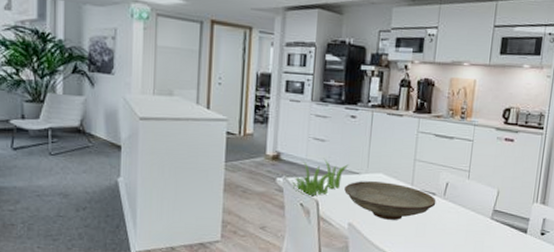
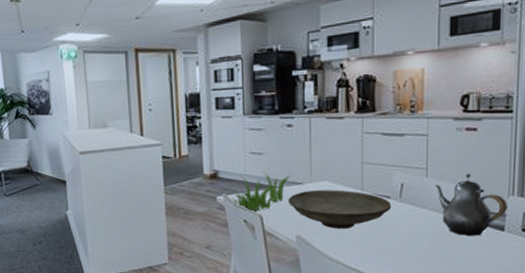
teapot: none [474,178,532,236] -> present [435,173,508,237]

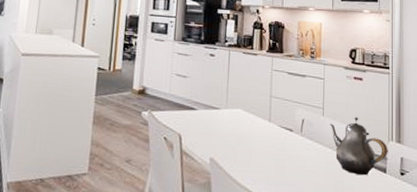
plant: present [231,171,291,212] -> none [155,93,209,130]
decorative bowl: present [288,190,392,229] -> none [205,116,294,156]

